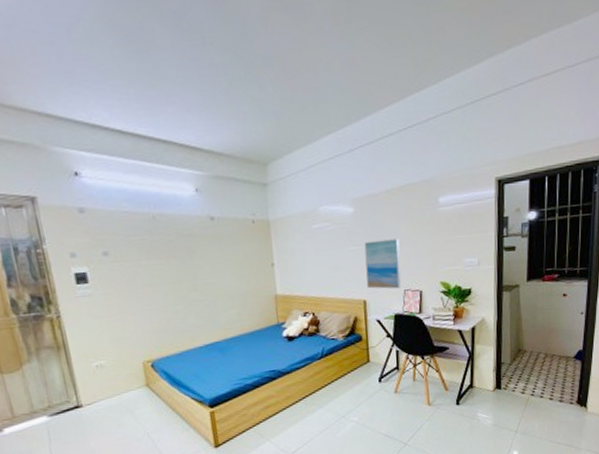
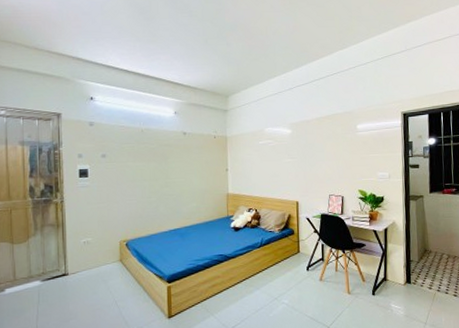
wall art: present [364,238,401,289] -> none [298,154,327,194]

